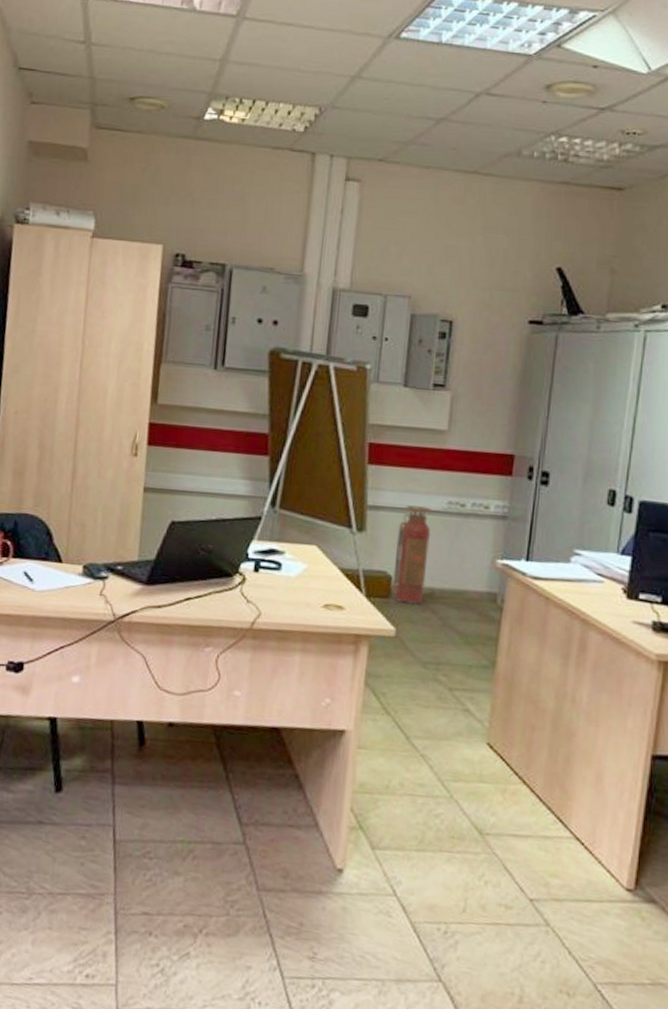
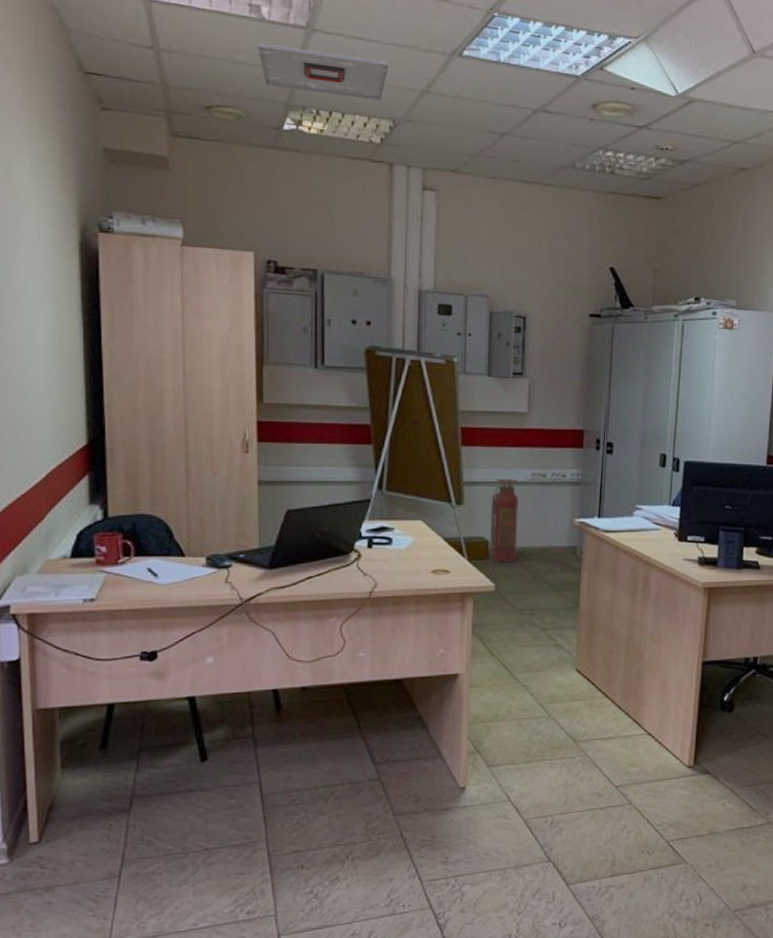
ceiling vent: none [186,33,319,87] -> present [258,43,389,101]

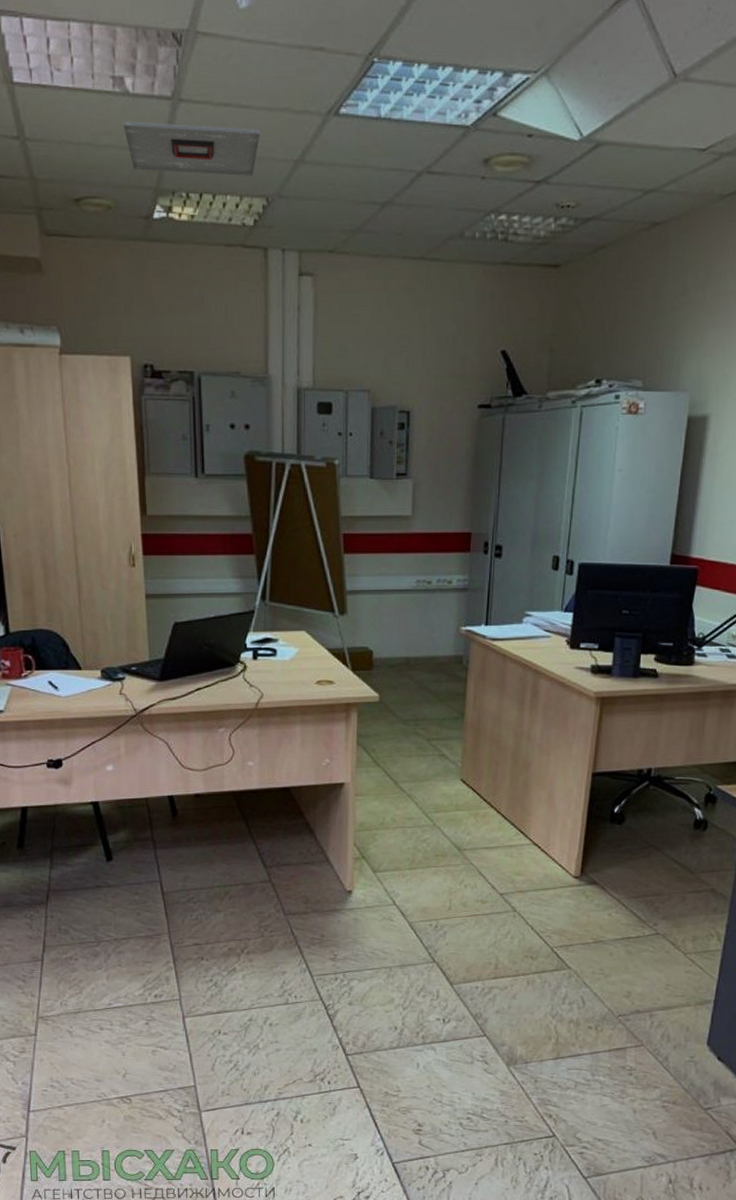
fire extinguisher: present [490,479,519,564] -> none [374,587,404,674]

